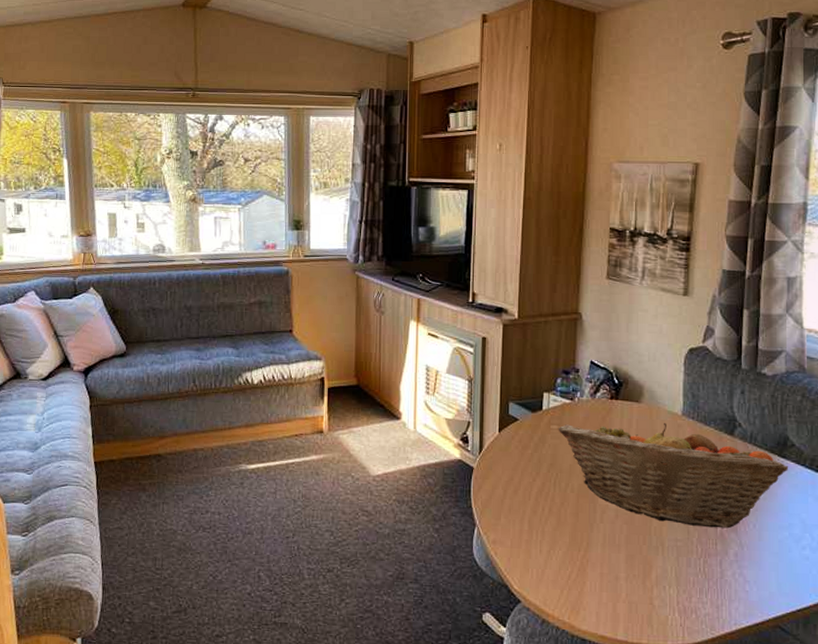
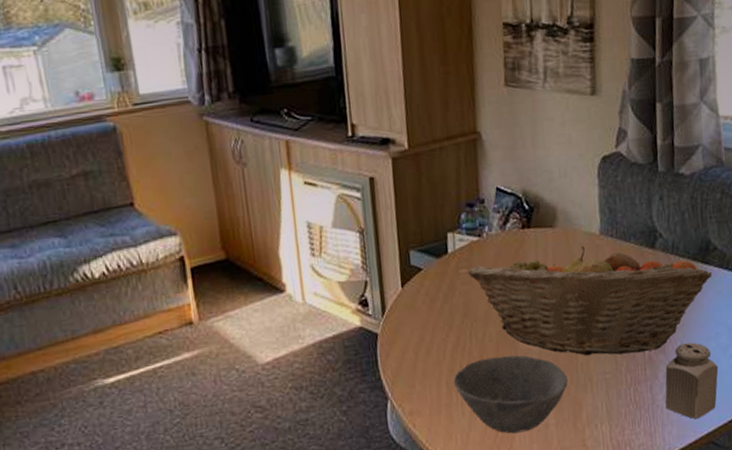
bowl: none [535,506,640,580] -> present [453,355,568,434]
salt shaker: none [734,527,790,601] -> present [665,342,719,420]

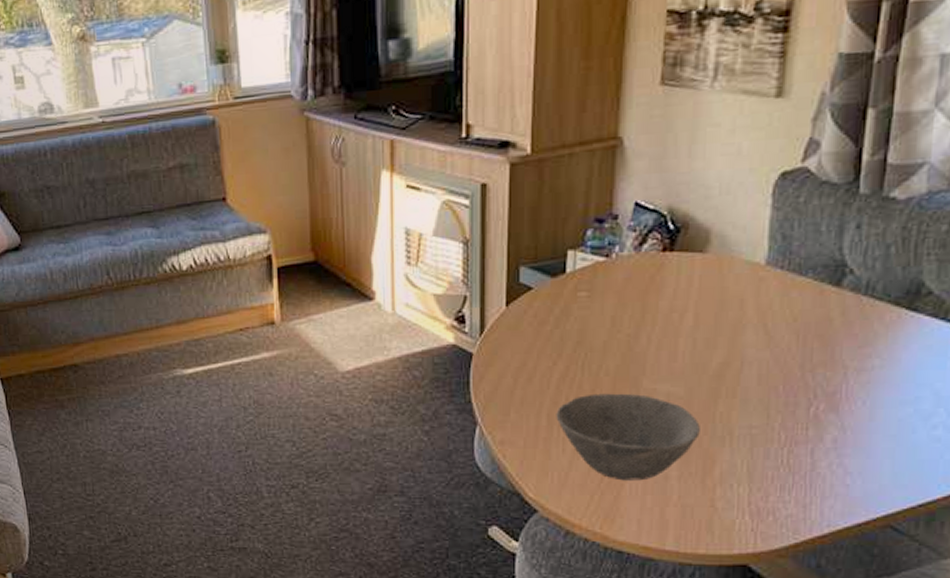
fruit basket: present [467,245,713,356] -> none [587,276,922,409]
salt shaker: present [665,342,719,420] -> none [830,404,913,496]

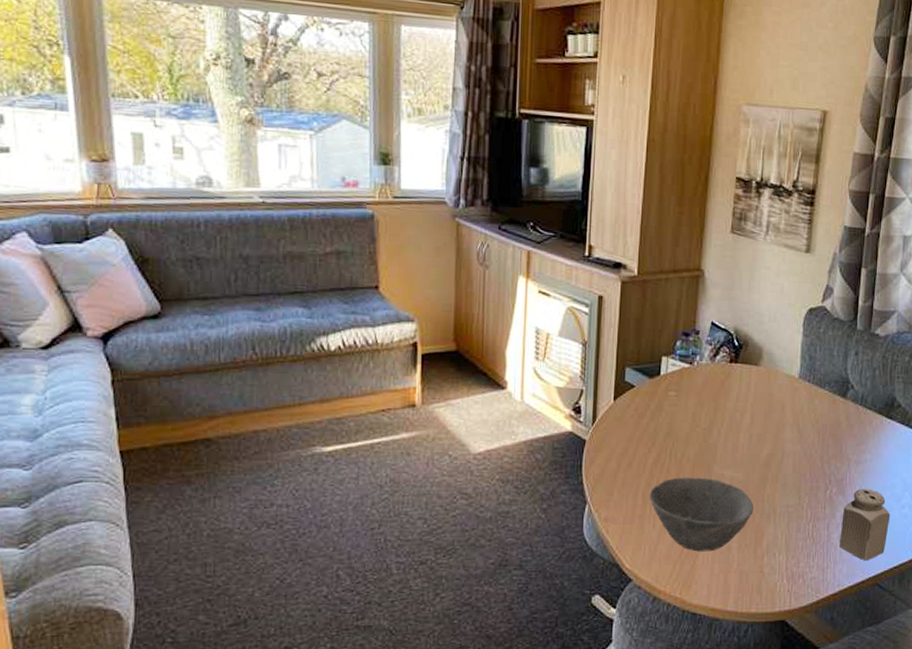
salt shaker: none [830,404,913,496] -> present [839,489,891,561]

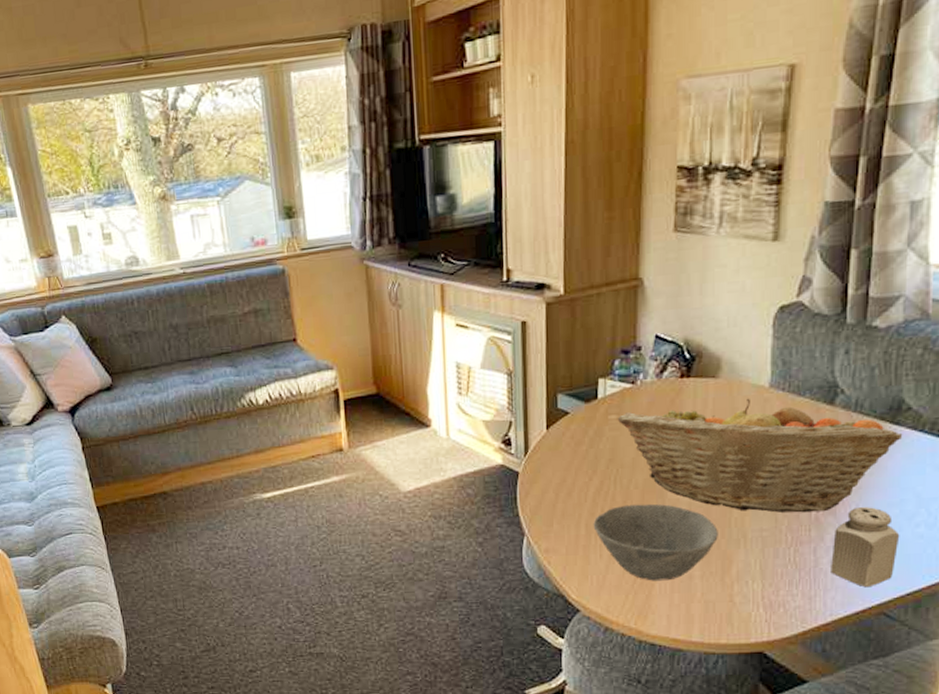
fruit basket: none [675,386,895,492] -> present [617,398,903,513]

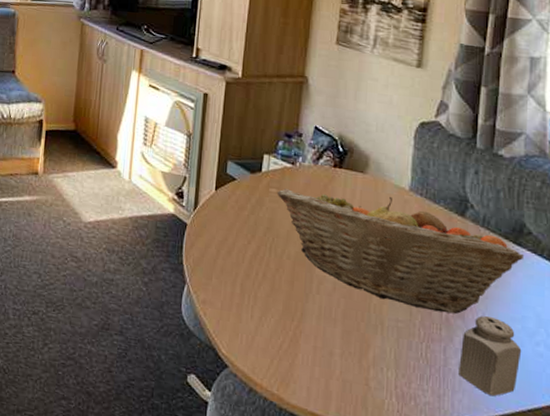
bowl: present [593,503,718,581] -> none [247,272,359,353]

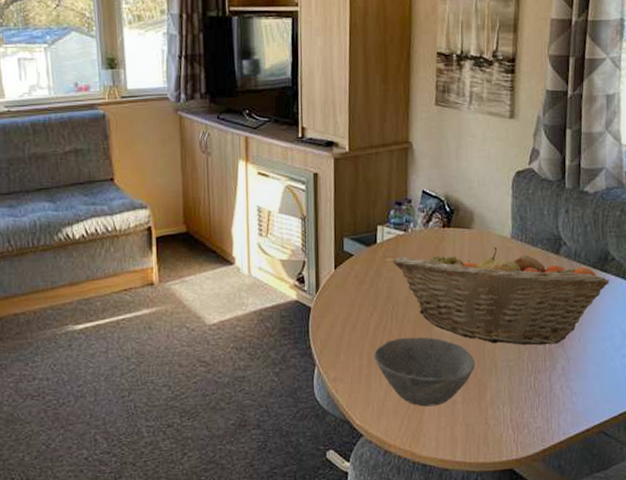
bowl: none [247,272,359,353] -> present [374,337,475,407]
salt shaker: present [459,316,522,397] -> none [562,340,612,410]

